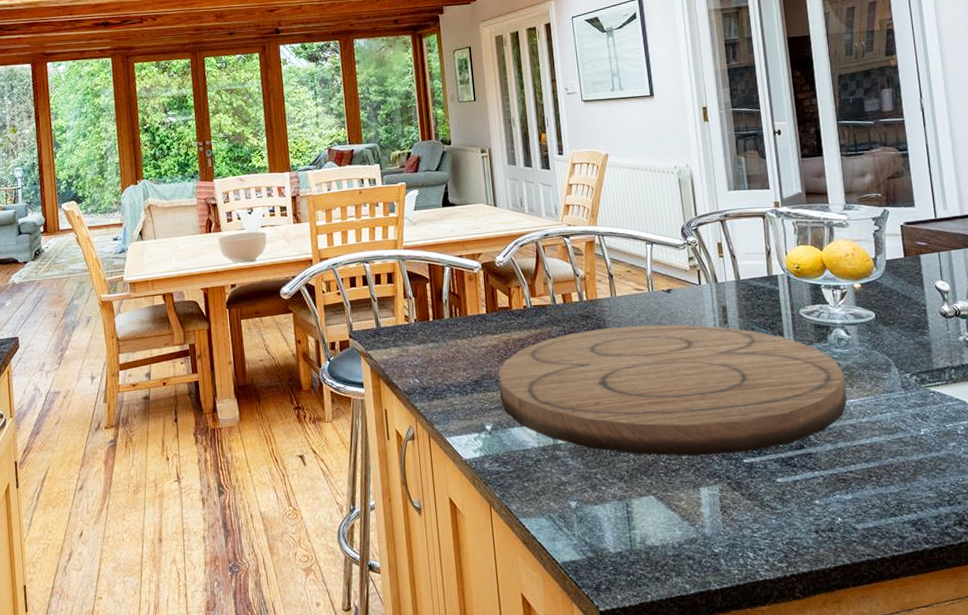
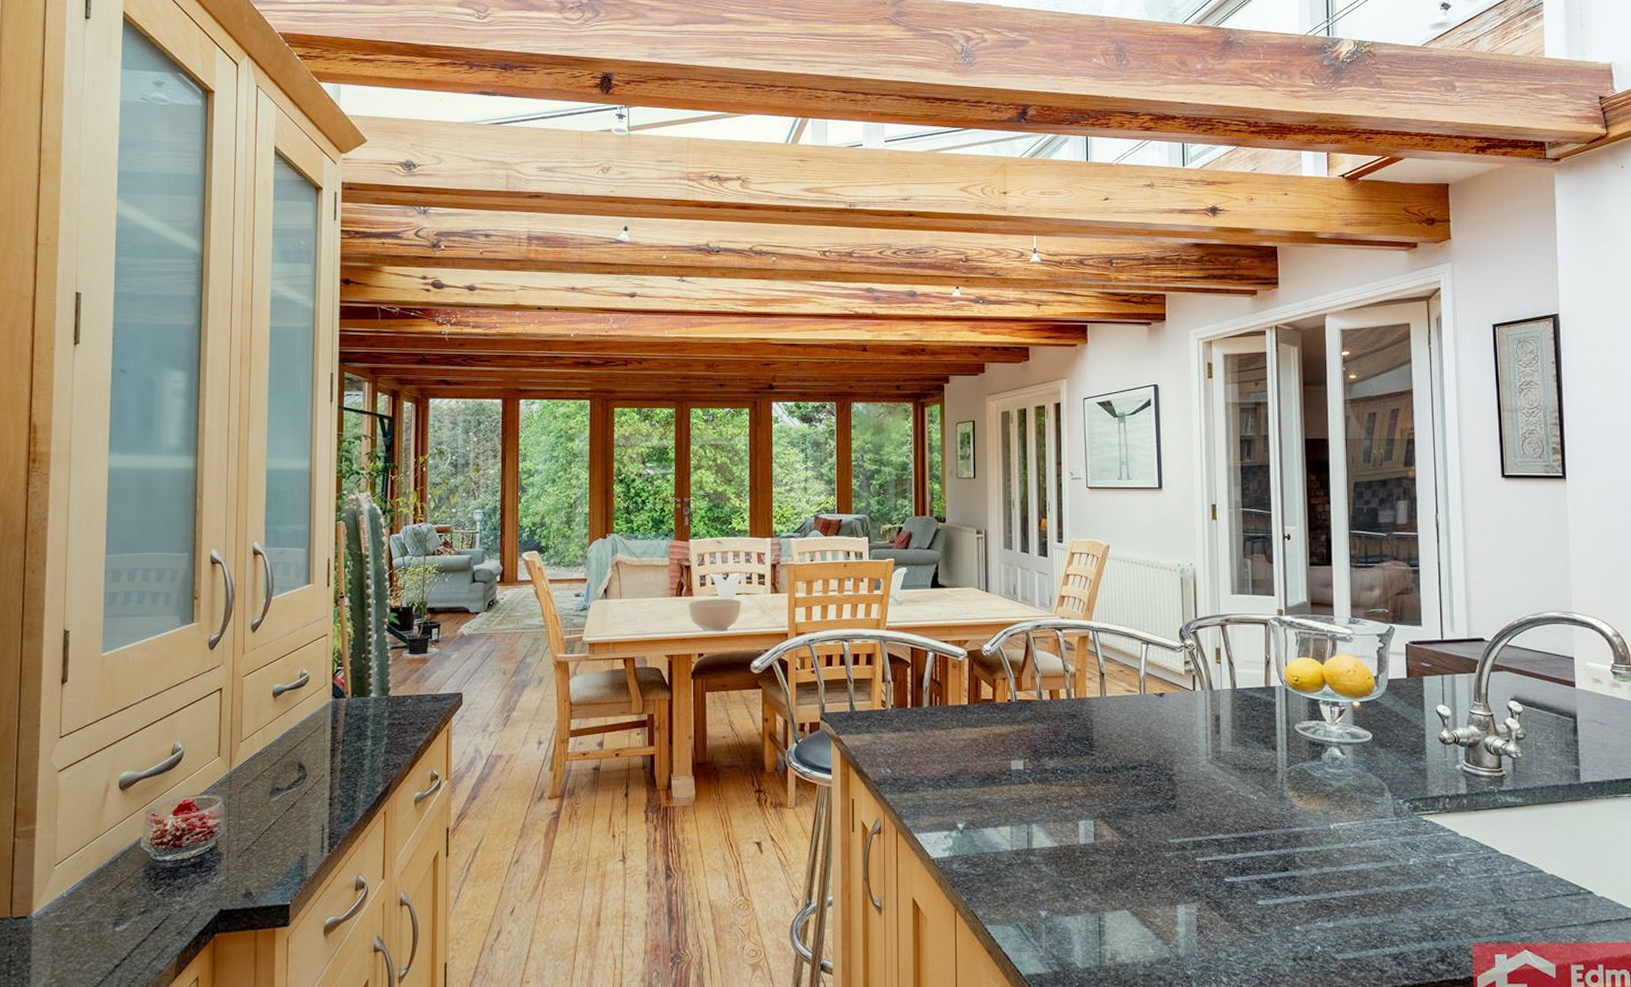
cutting board: present [498,324,847,456] -> none [975,728,1337,870]

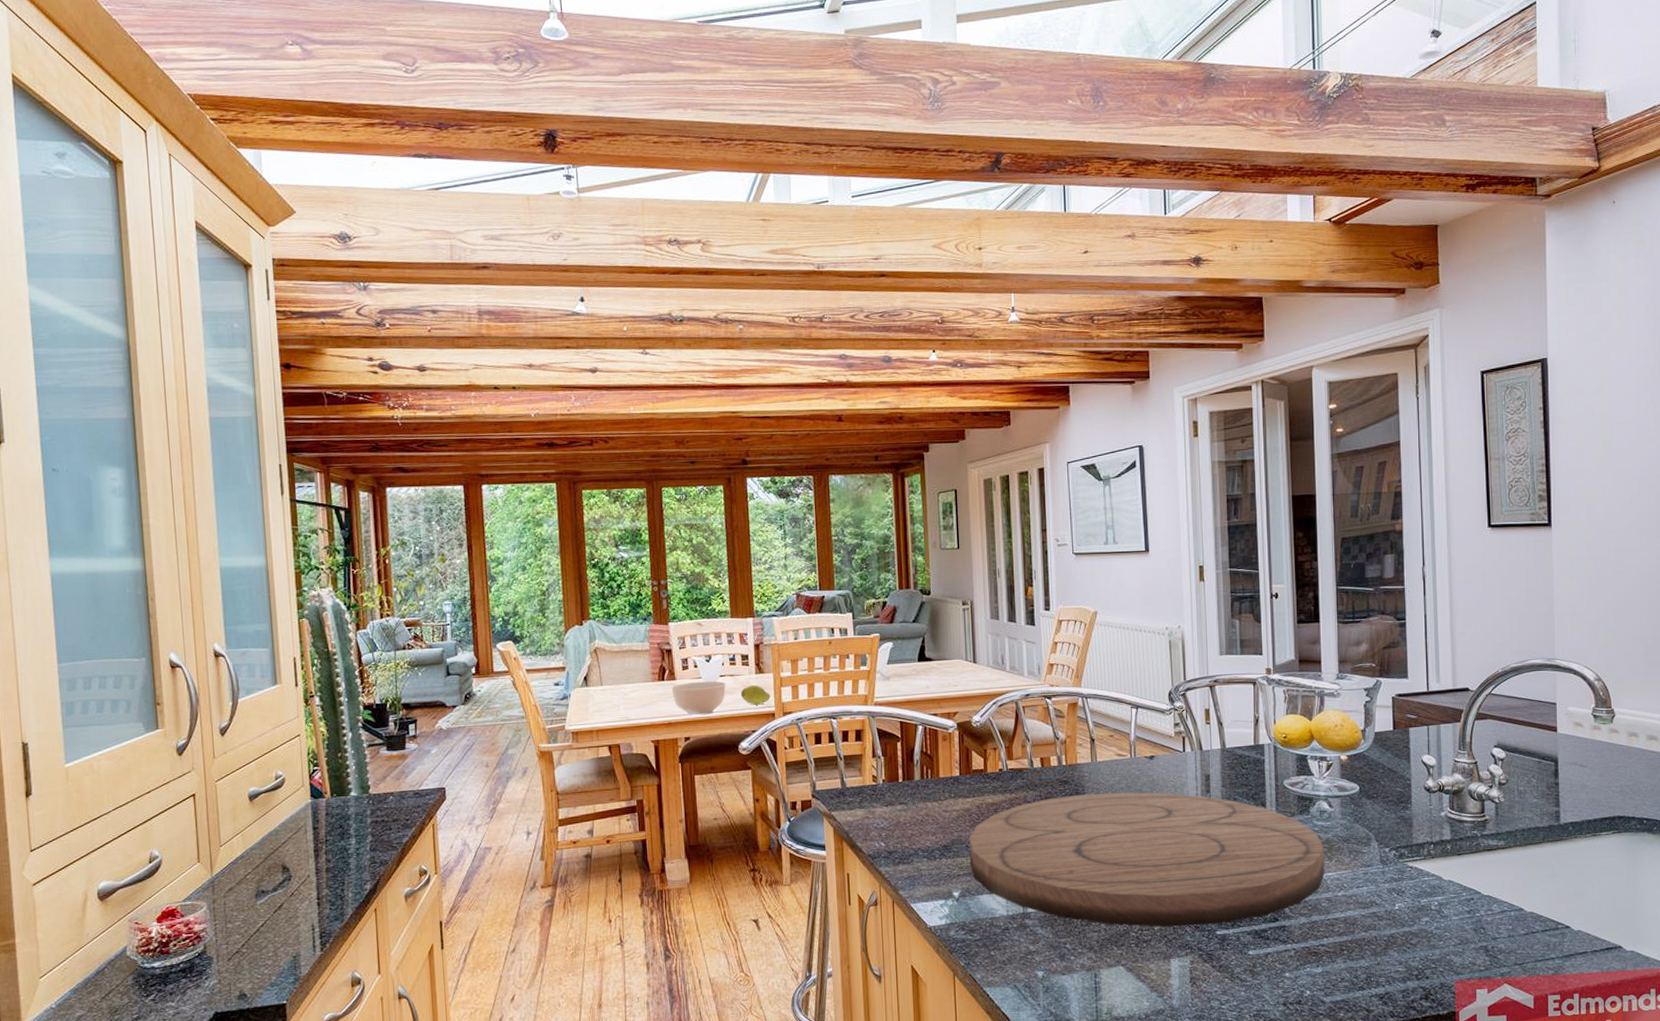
fruit: none [756,604,784,624] -> present [741,684,771,705]
cutting board: none [975,728,1337,870] -> present [969,792,1325,927]

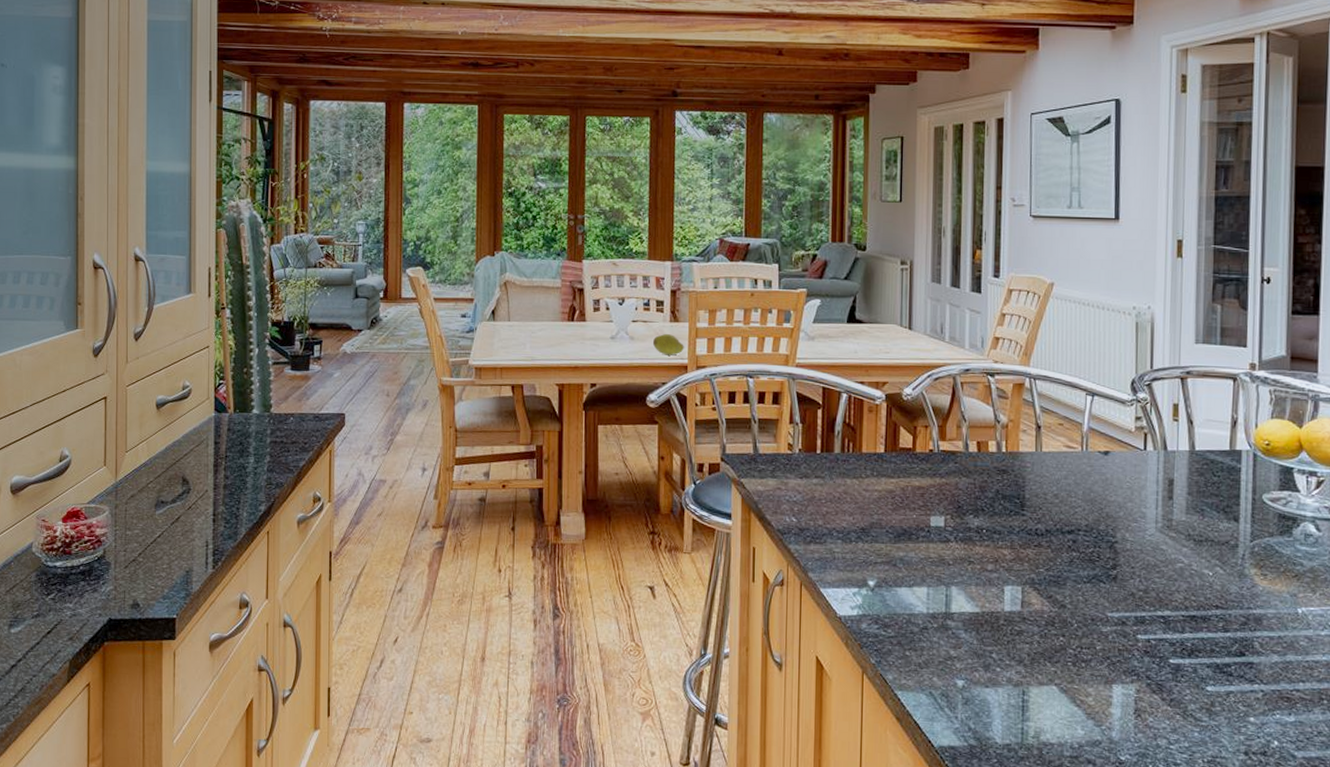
bowl: present [671,681,726,715] -> none [580,325,638,361]
cutting board: present [969,792,1325,927] -> none [889,486,1307,651]

